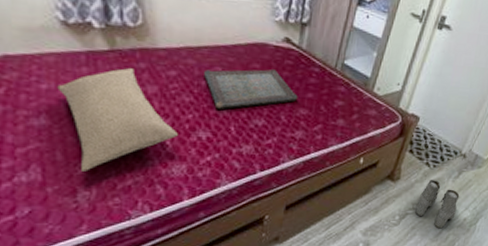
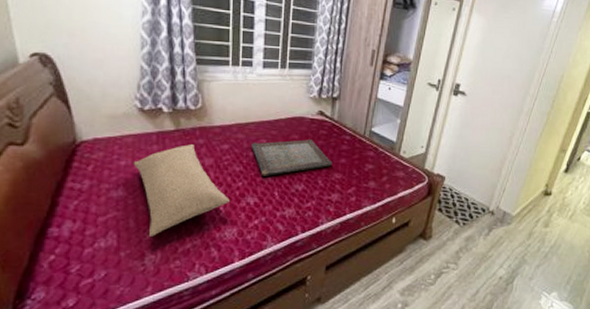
boots: present [415,180,460,229] -> none [450,238,492,288]

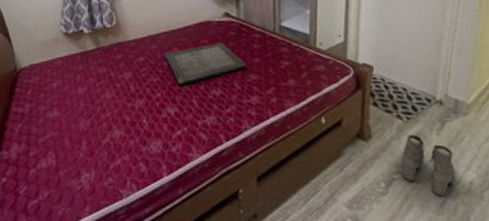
pillow: present [133,144,230,237] -> none [63,60,151,155]
boots: none [450,238,492,288] -> present [401,135,456,197]

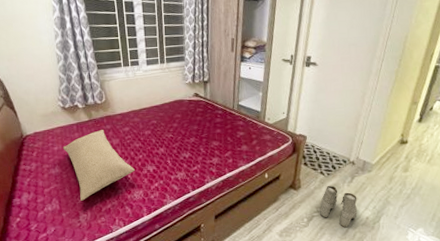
pillow: none [63,60,151,155] -> present [63,130,135,201]
serving tray: present [165,42,247,85] -> none [146,117,210,149]

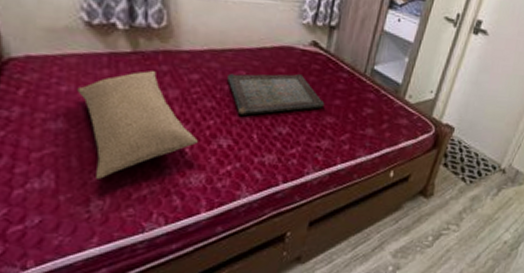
serving tray: none [146,117,210,149] -> present [227,73,325,115]
boots: present [320,186,357,228] -> none [450,197,499,252]

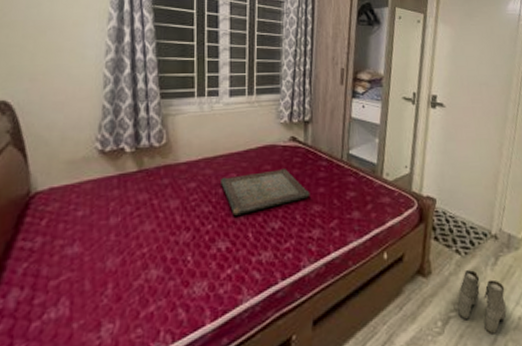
pillow: present [77,71,198,179] -> none [91,185,198,300]
boots: none [450,197,499,252] -> present [458,270,507,334]

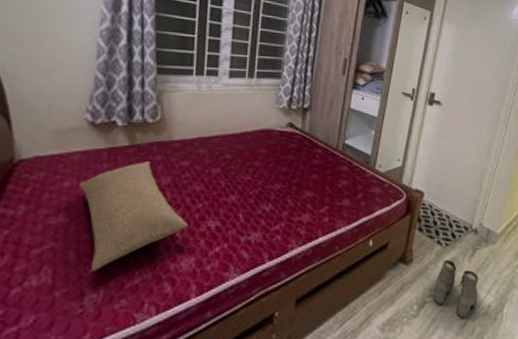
pillow: none [91,185,198,300] -> present [78,162,188,271]
serving tray: present [221,169,310,216] -> none [214,154,304,196]

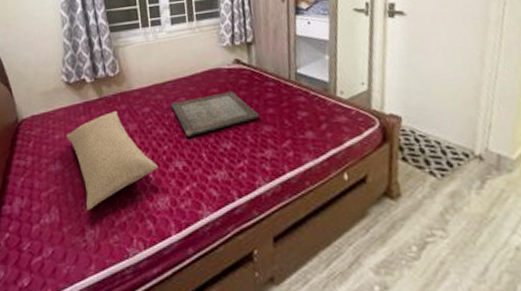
serving tray: none [214,154,304,196] -> present [171,91,260,137]
boots: present [434,260,479,319] -> none [435,193,500,264]

